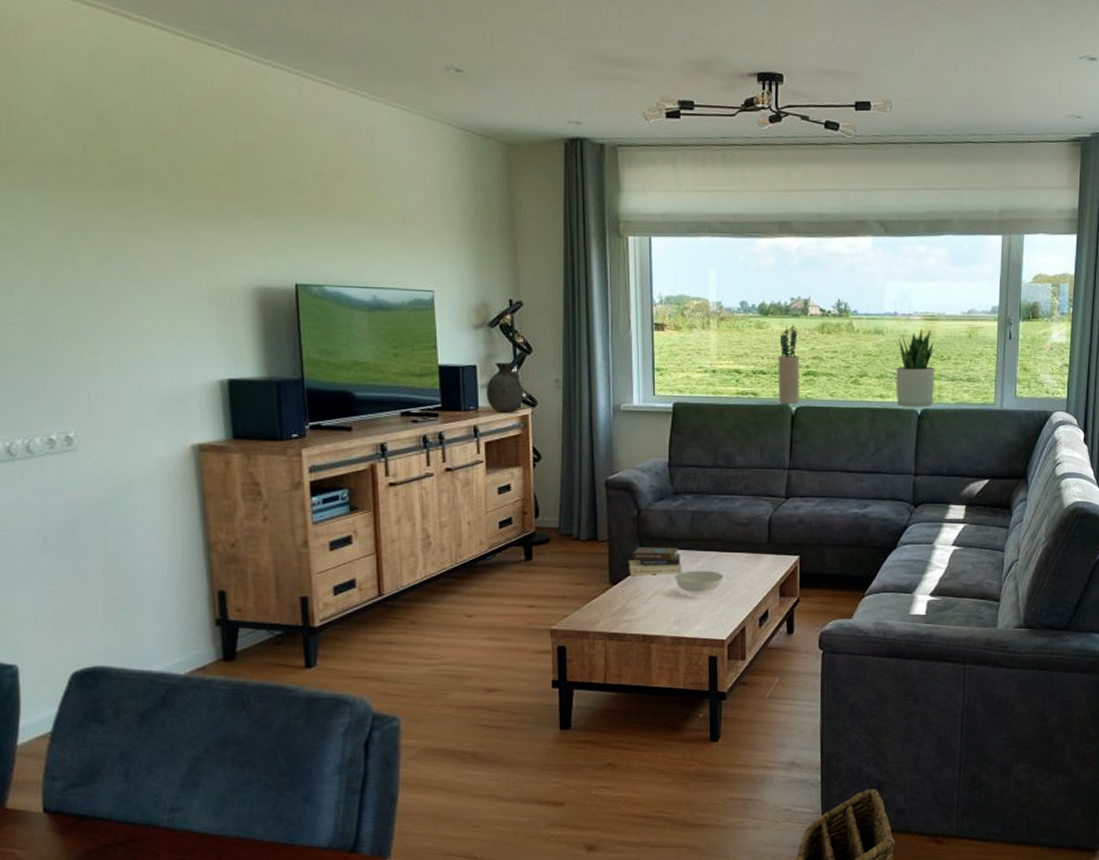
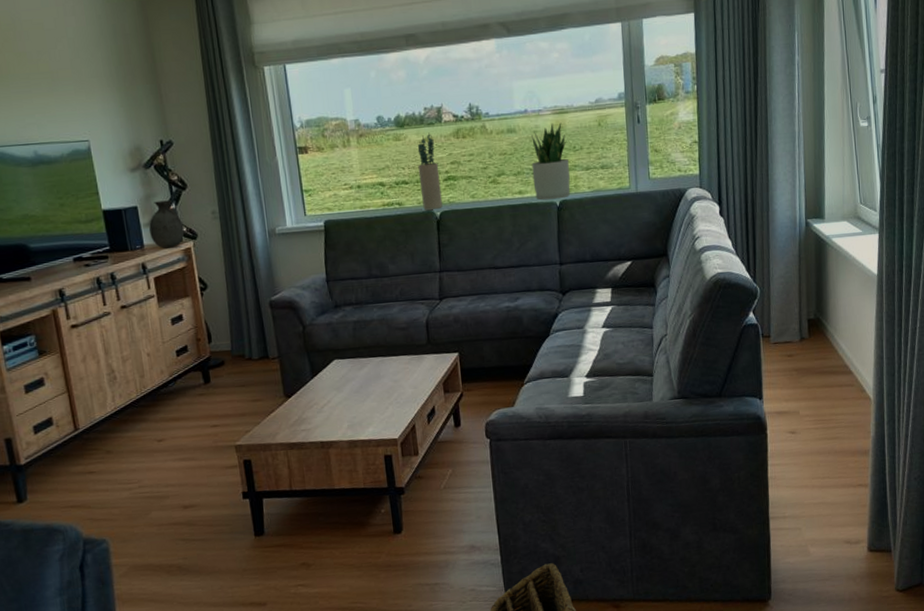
books: present [628,547,683,577] -> none [299,357,351,389]
bowl: present [675,570,724,596] -> none [344,375,390,400]

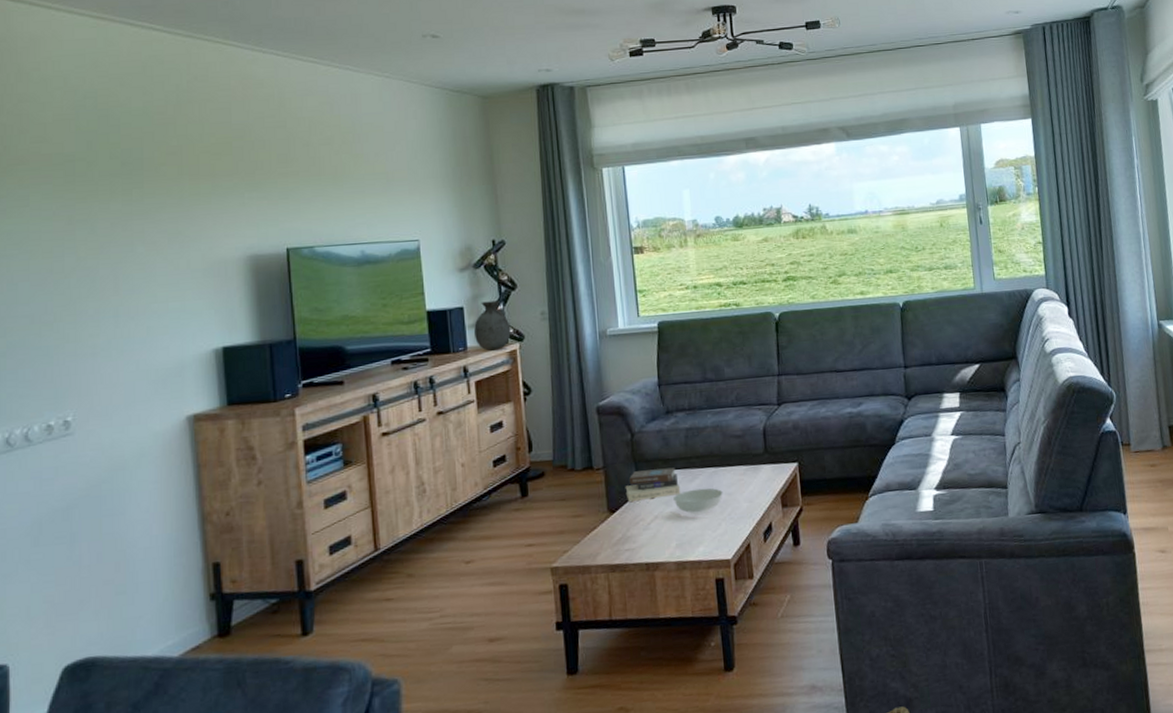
books: none [299,357,351,389] -> present [625,467,681,503]
bowl: none [344,375,390,400] -> present [673,488,723,516]
vase: present [417,132,443,211] -> none [756,233,782,312]
planter: present [532,122,571,201] -> none [873,223,914,302]

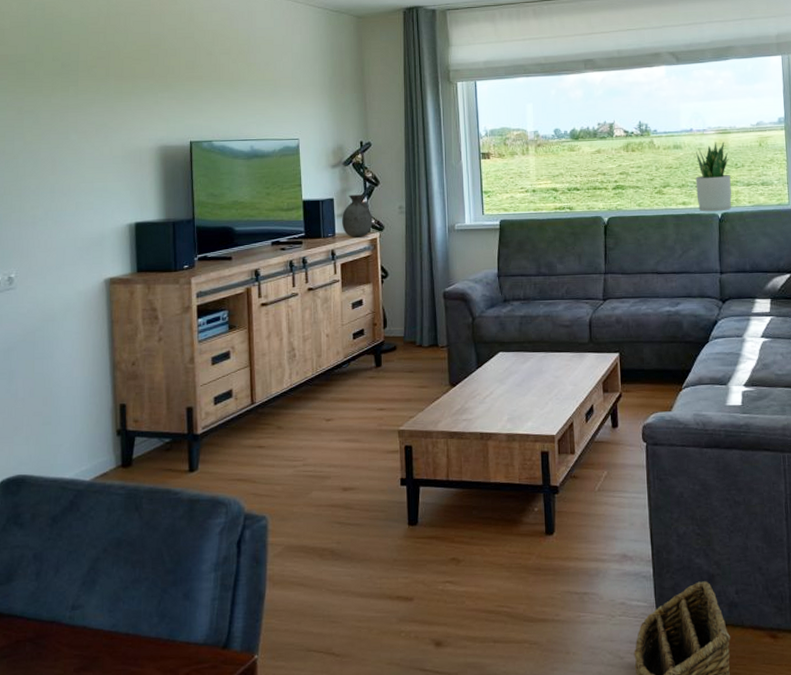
books: present [625,467,681,503] -> none [465,350,514,378]
bowl: present [673,488,723,516] -> none [507,370,551,394]
planter: none [873,223,914,302] -> present [695,142,732,212]

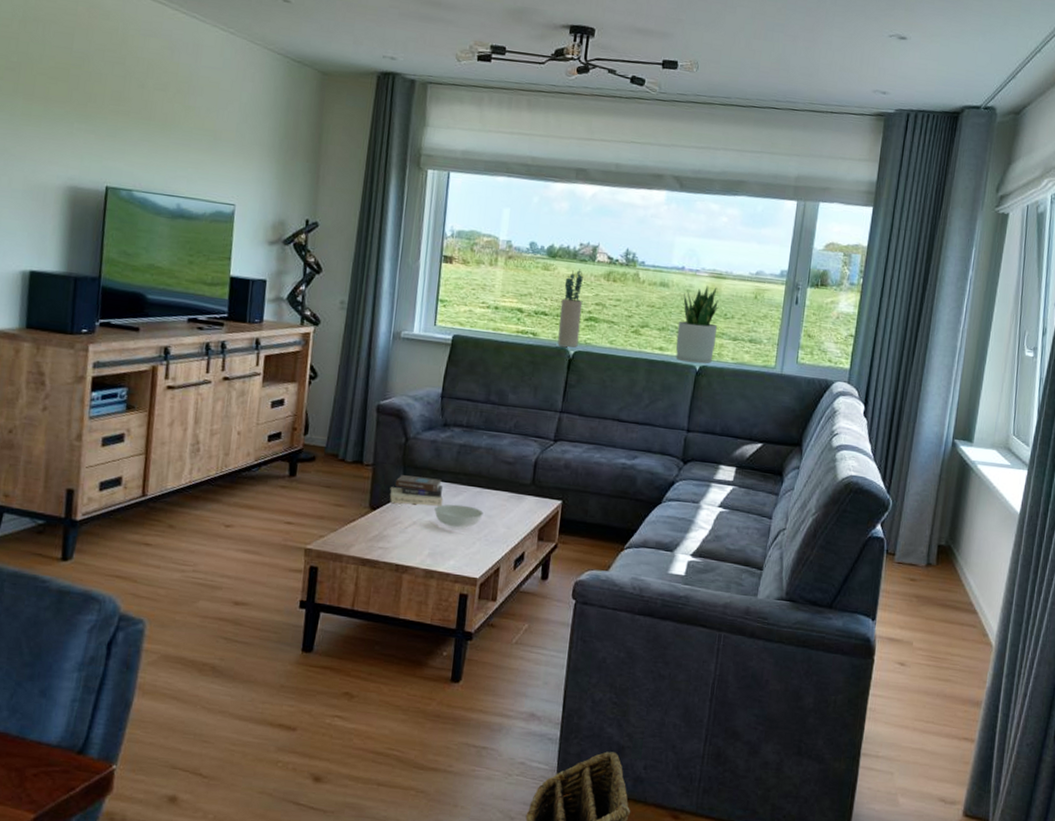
vase: present [342,194,373,238] -> none [272,279,309,329]
books: none [465,350,514,378] -> present [389,475,444,507]
bowl: none [507,370,551,394] -> present [434,504,484,531]
vase: none [589,145,610,216] -> present [557,269,583,349]

